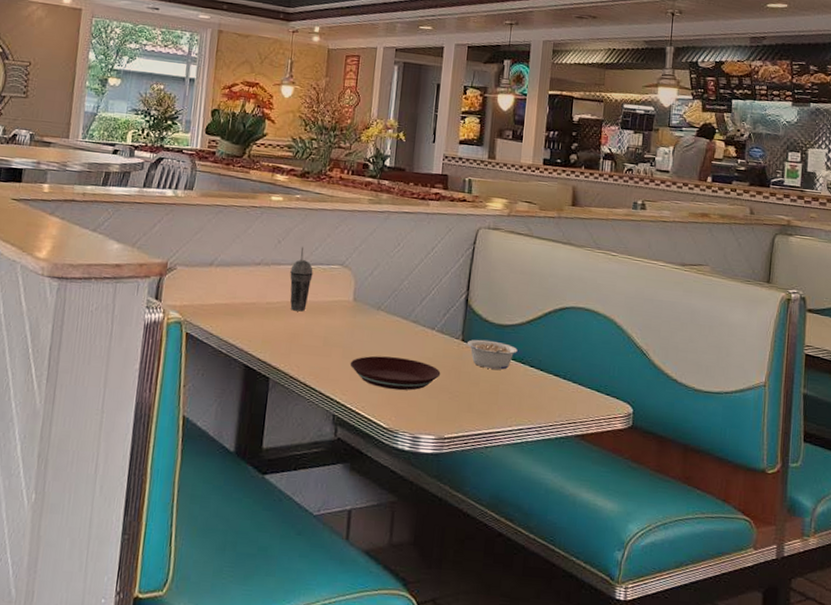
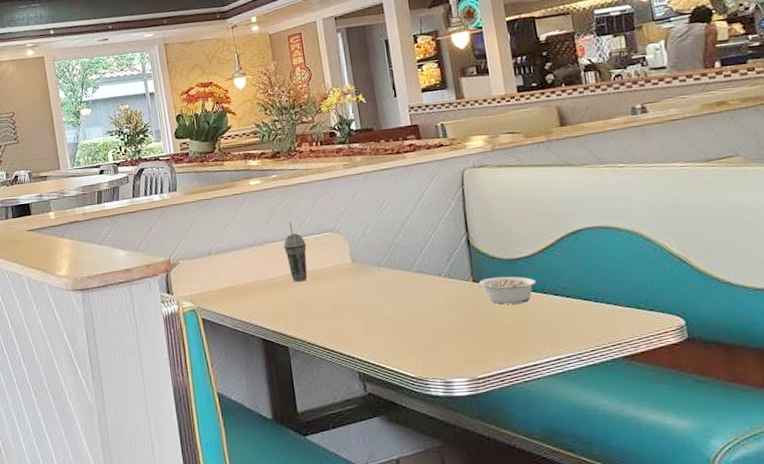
plate: present [350,355,441,390] -> none [363,308,459,340]

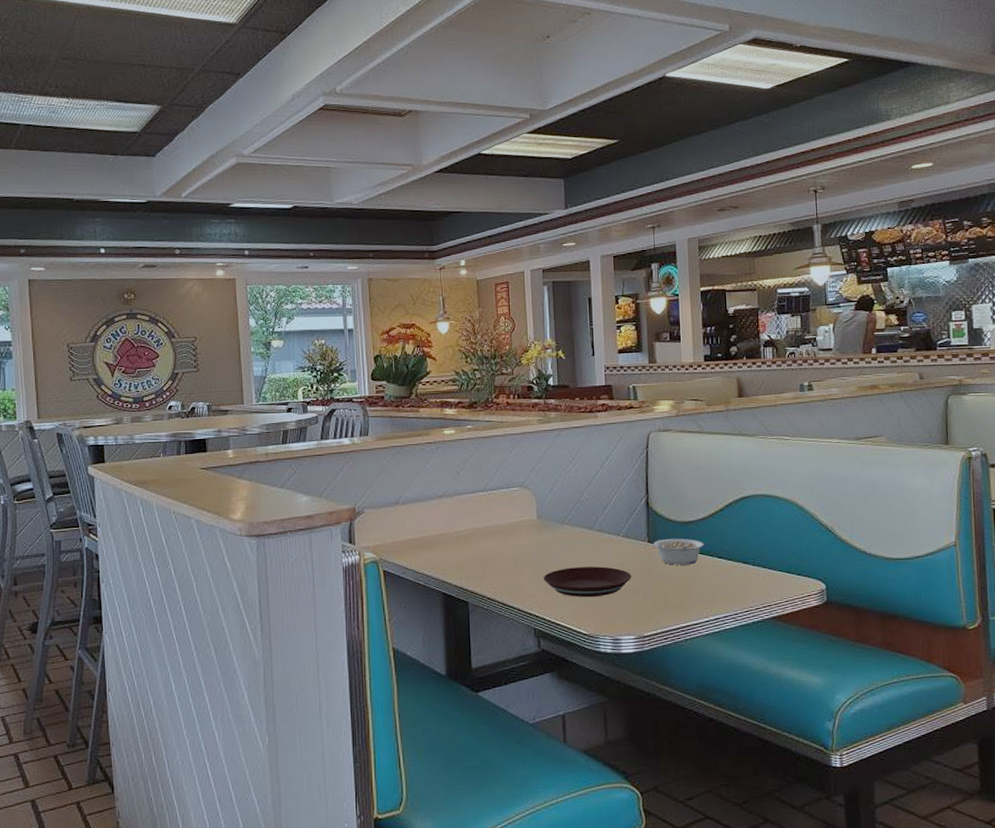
beverage cup: present [283,221,308,282] -> none [473,473,495,536]
plate: none [363,308,459,340] -> present [543,566,632,597]

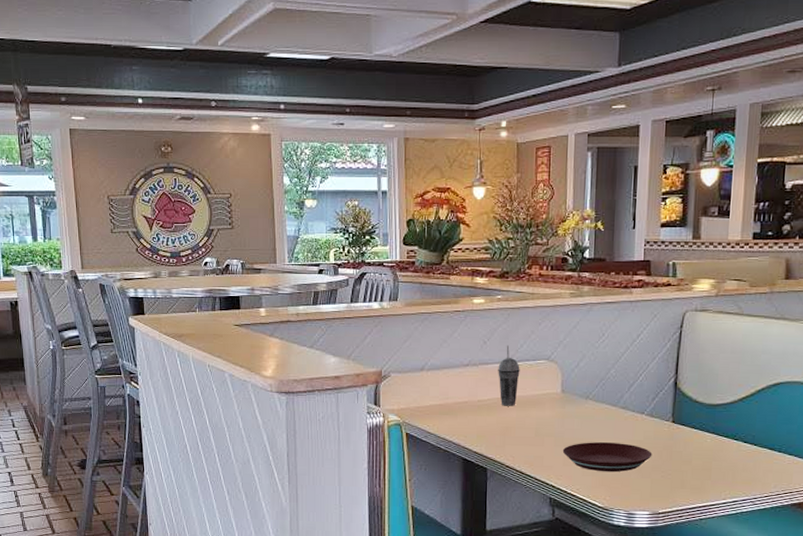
beverage cup: none [473,473,495,536] -> present [498,344,520,406]
legume: present [654,538,704,565] -> none [678,420,730,447]

